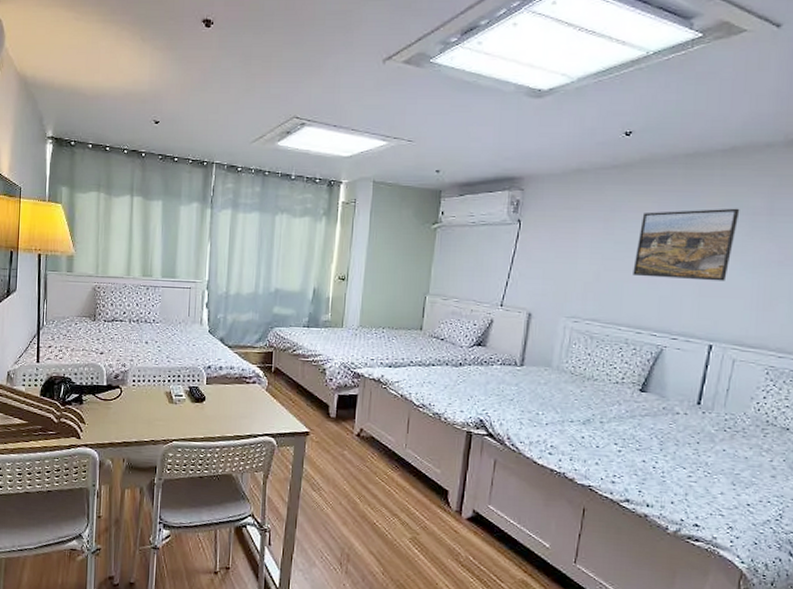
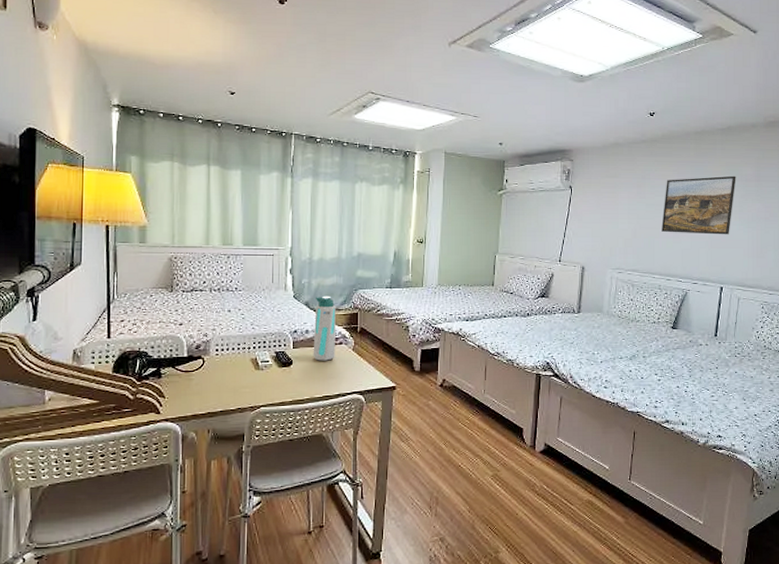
water bottle: none [225,332,251,400] -> present [313,296,336,361]

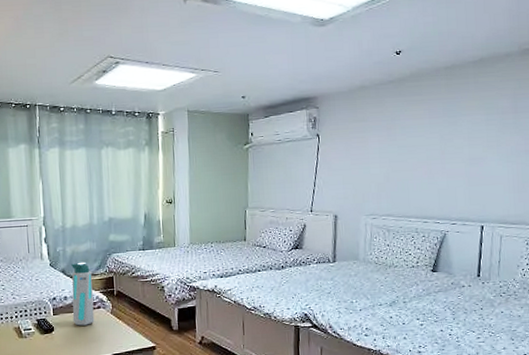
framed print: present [662,175,736,235] -> none [415,109,492,174]

